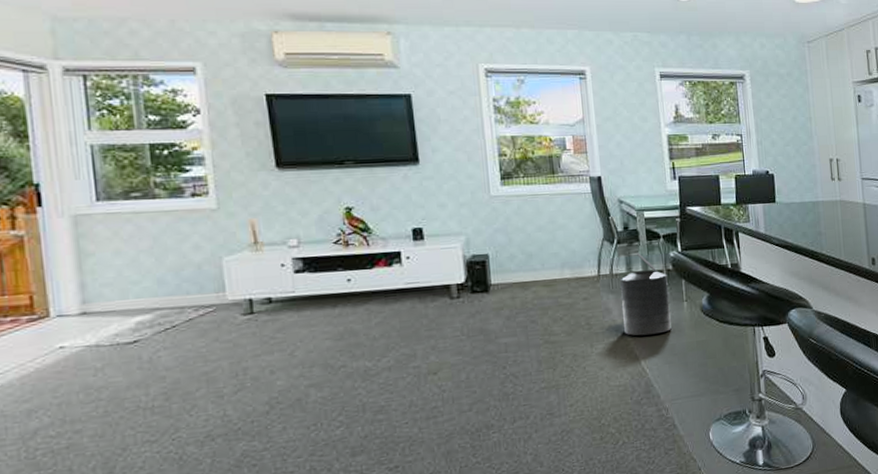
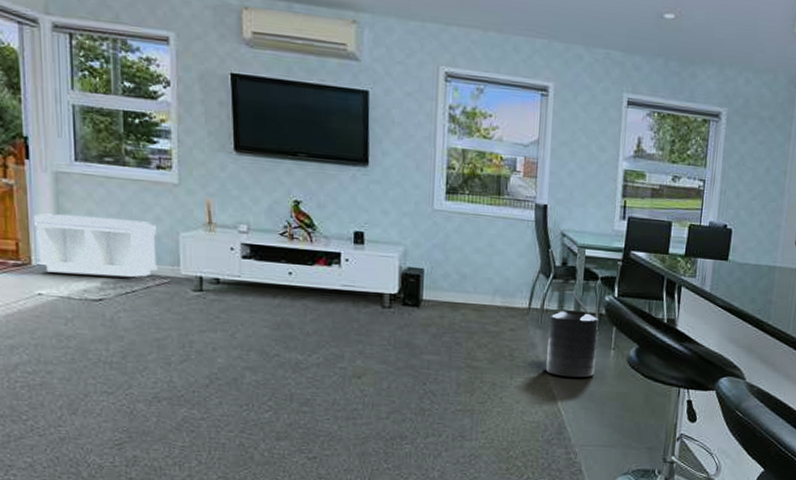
bench: none [49,251,201,322] -> present [33,213,158,277]

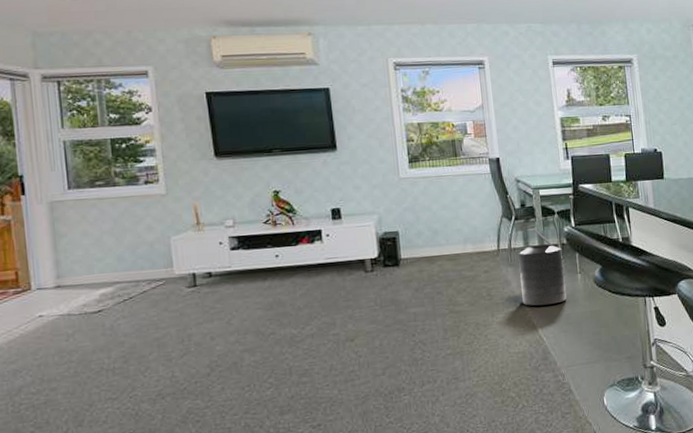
bench: present [33,213,158,277] -> none [31,232,153,294]

